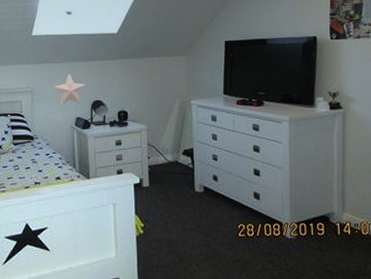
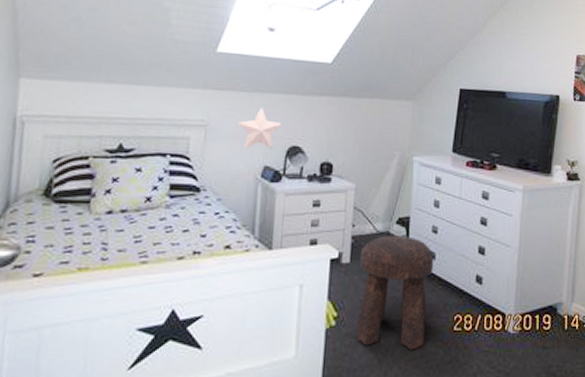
stool: none [156,164,217,252] -> present [355,235,435,350]

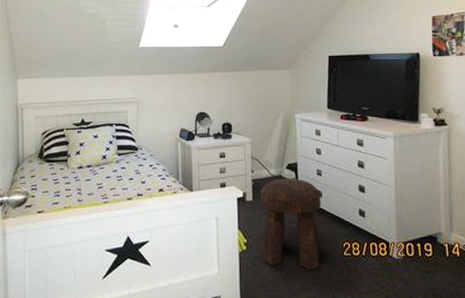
decorative star: present [239,107,282,150] -> none [160,85,191,116]

